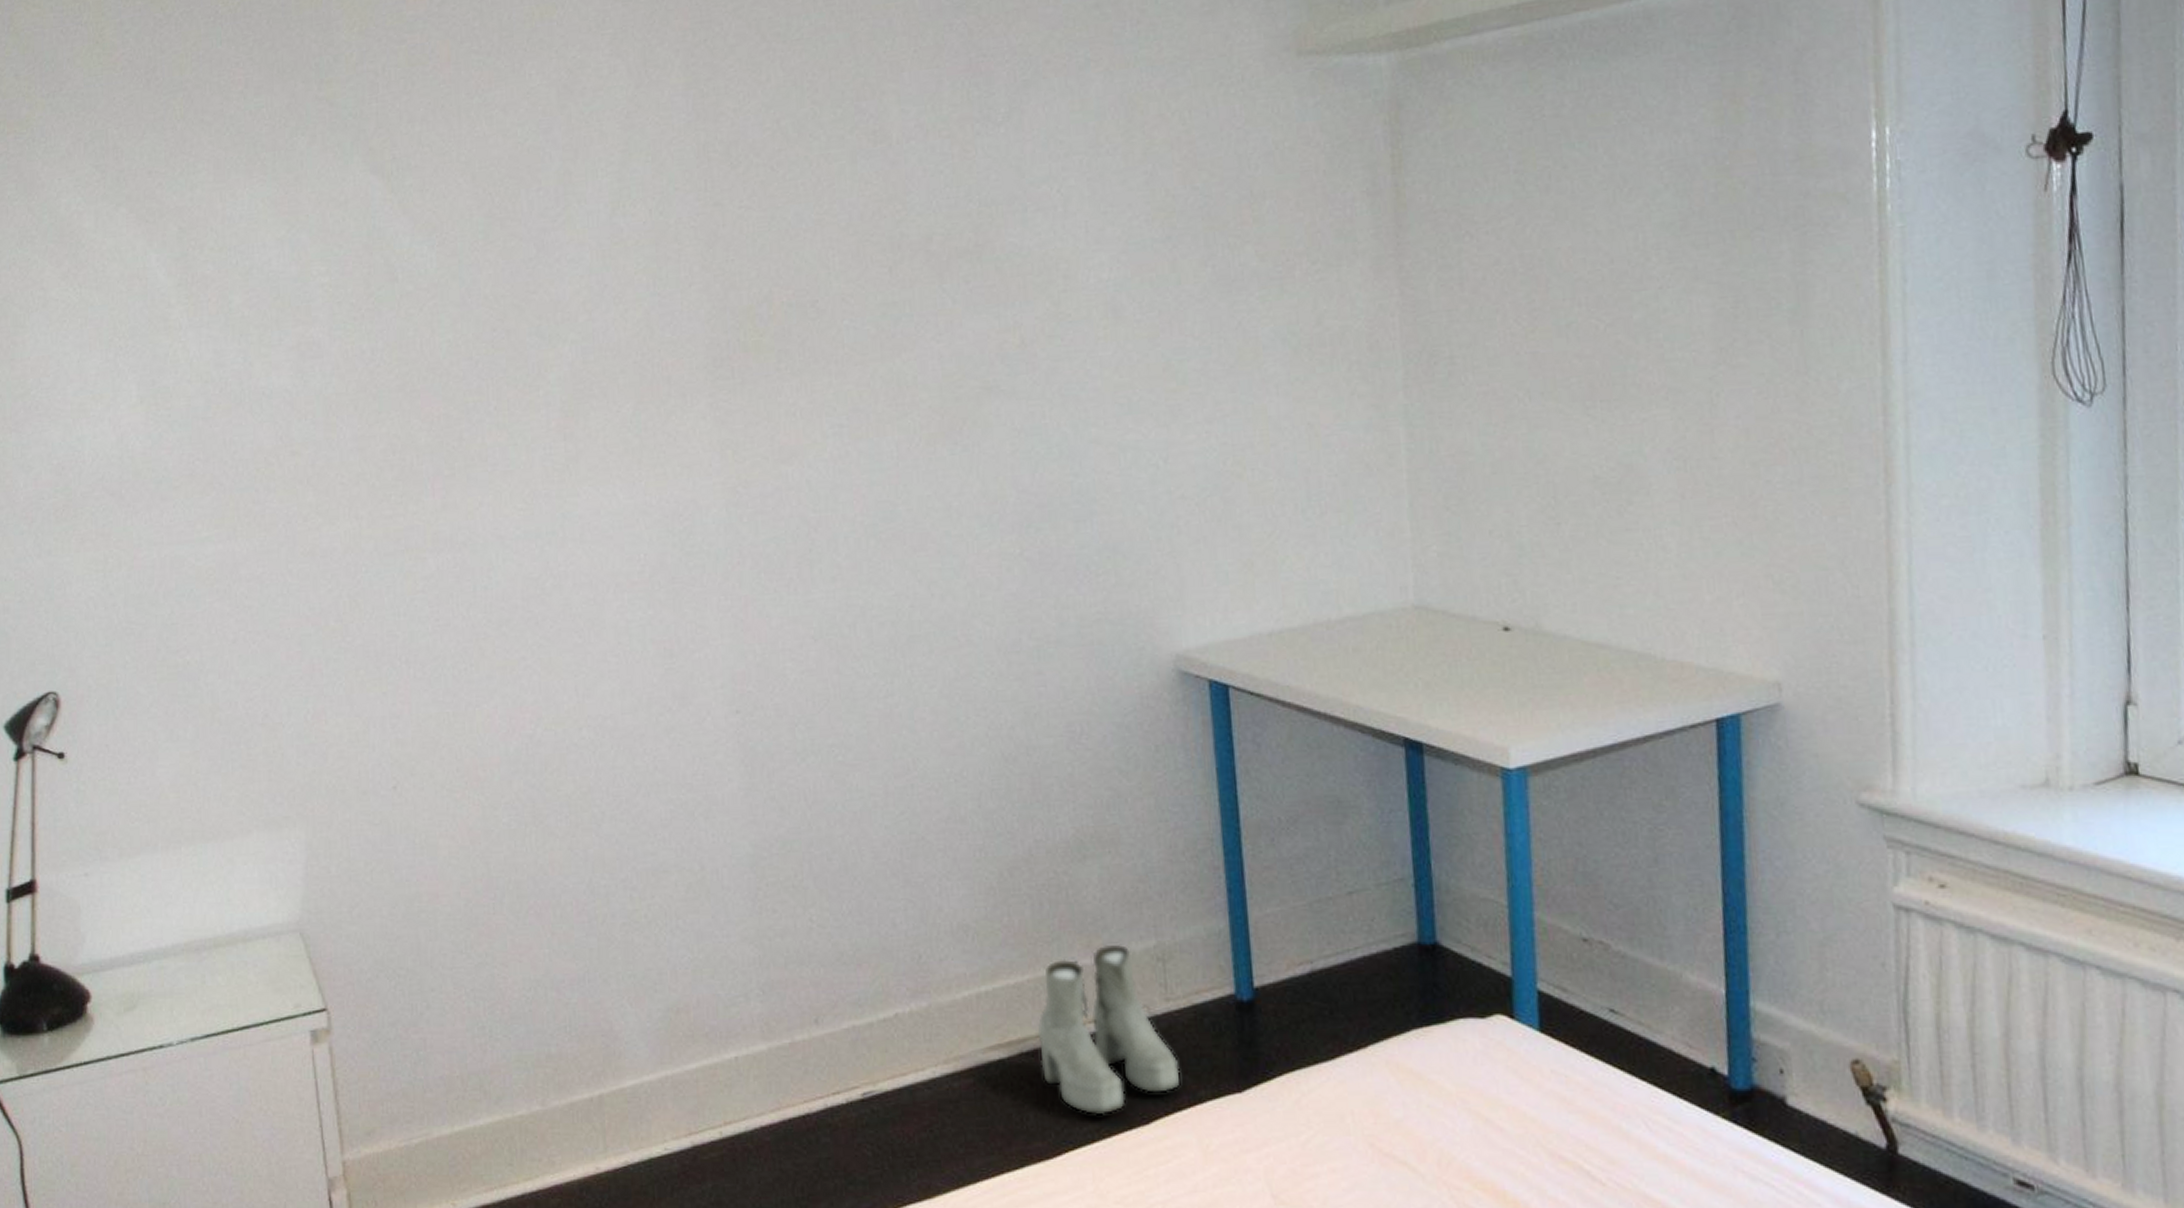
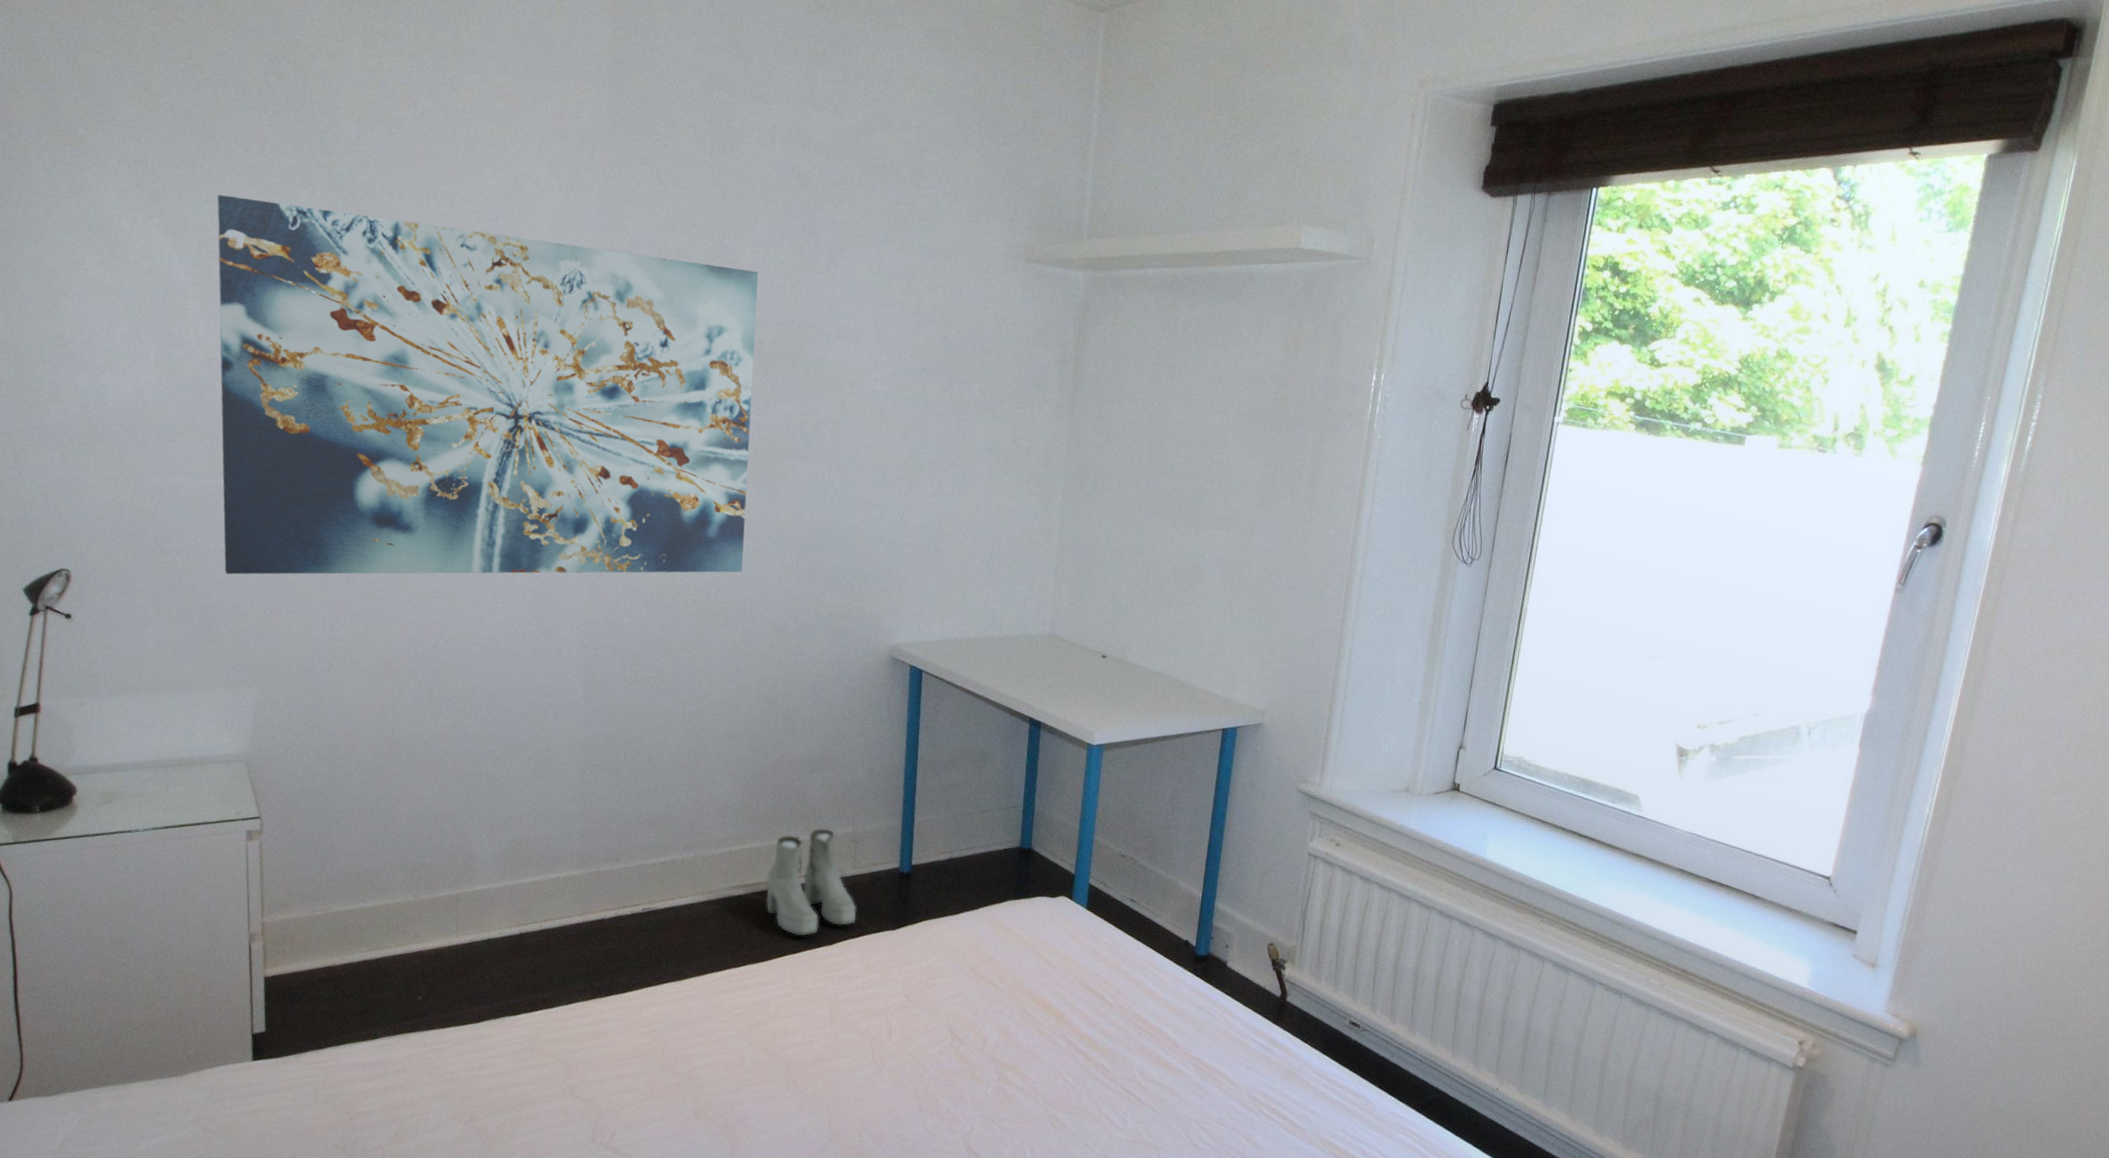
wall art: none [195,138,945,671] -> present [217,195,759,575]

